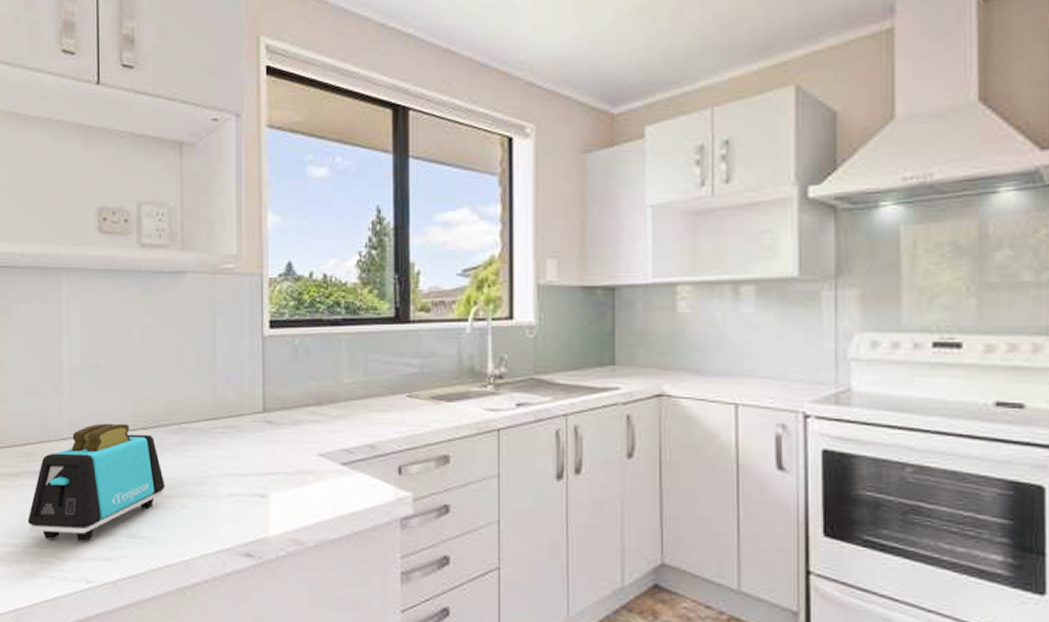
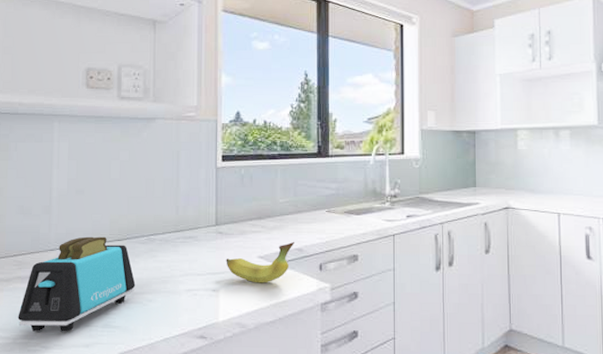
fruit: none [277,435,365,489] -> present [226,241,294,283]

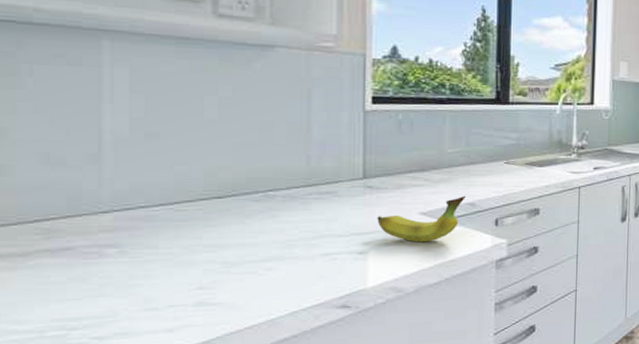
toaster: present [18,236,136,332] -> none [46,193,246,319]

